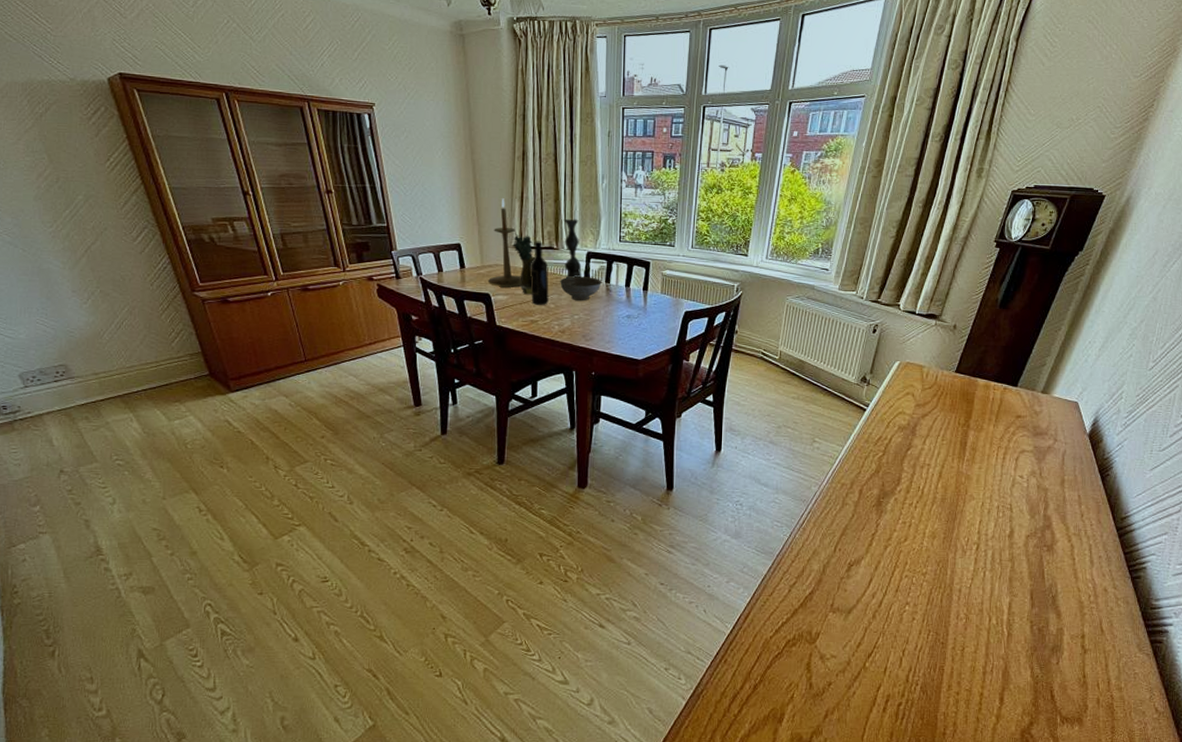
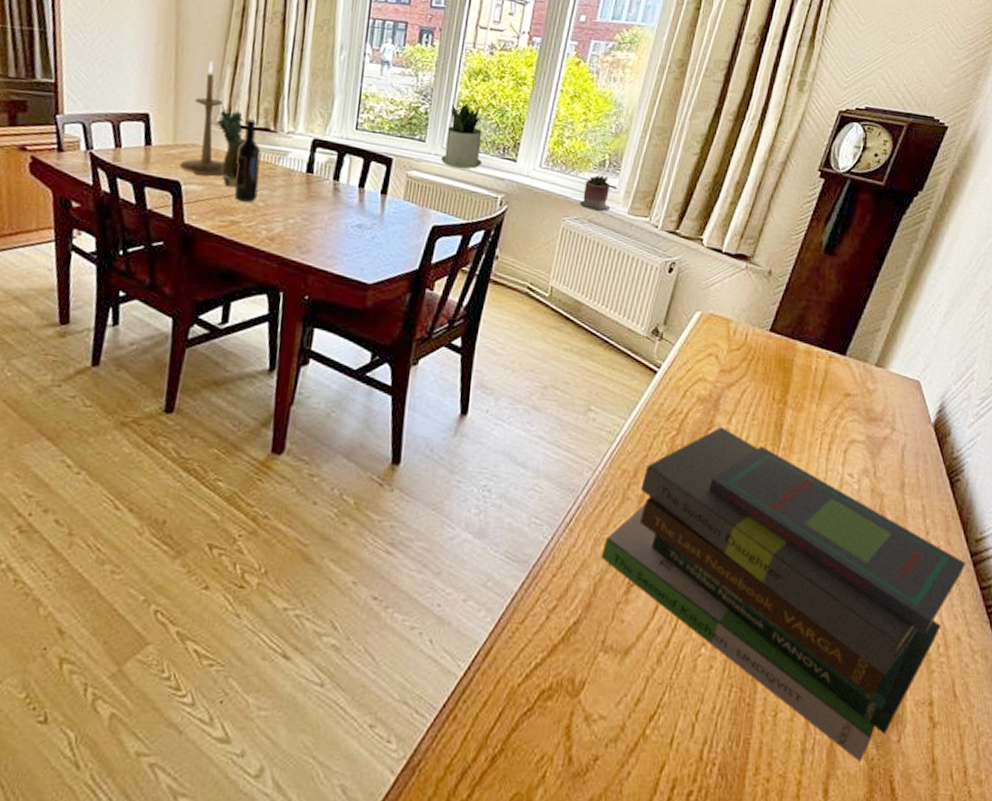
decorative bowl: present [560,276,602,301] -> none [274,168,329,202]
candlestick: present [563,218,582,279] -> none [281,94,306,171]
planter: none [688,212,721,266] -> present [441,102,483,169]
succulent planter: none [800,260,824,290] -> present [580,174,610,212]
books: none [827,447,1114,679] -> present [601,426,967,762]

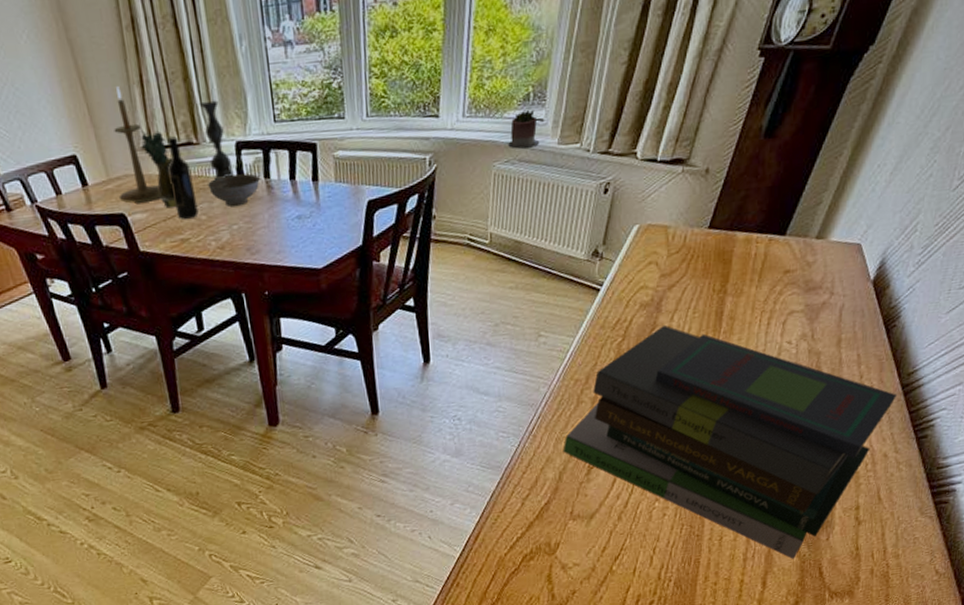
decorative bowl: none [274,168,329,202] -> present [208,173,260,207]
candlestick: none [281,94,306,171] -> present [199,100,234,180]
planter: present [441,102,483,169] -> none [363,65,405,138]

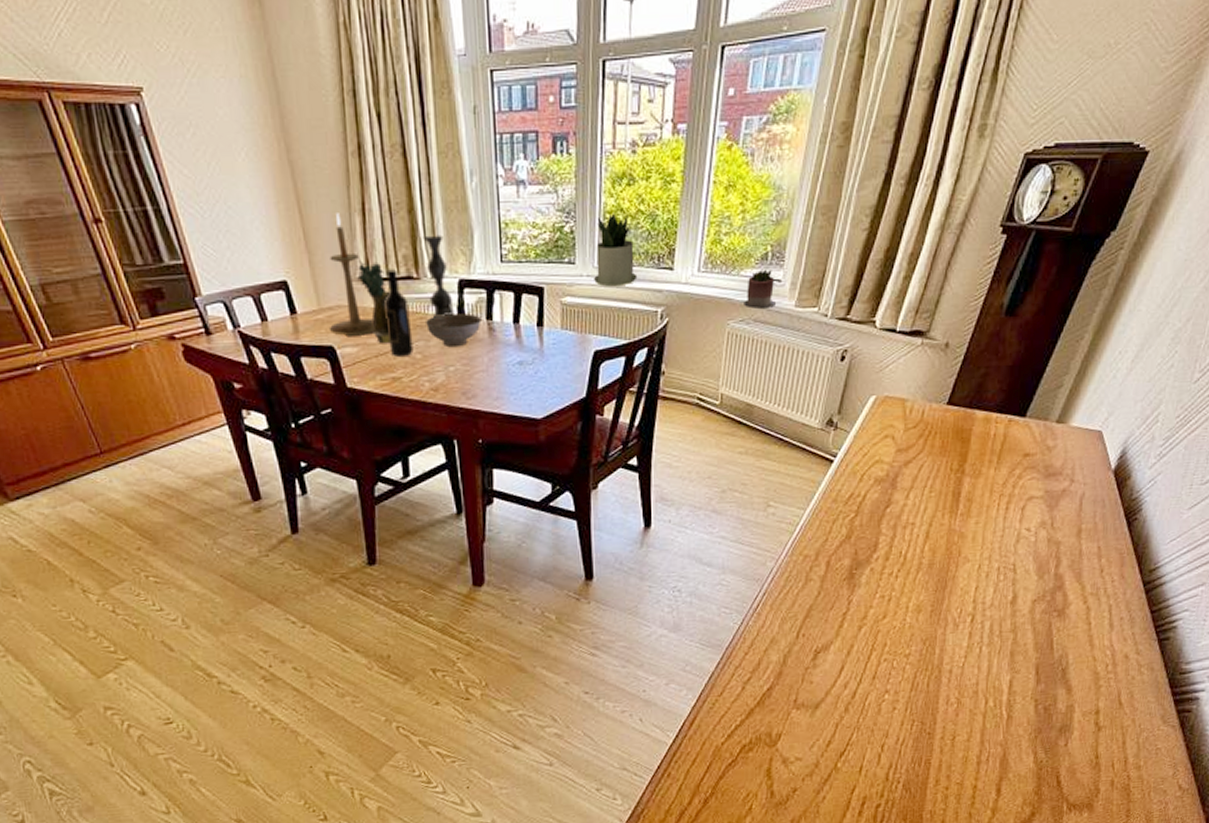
planter: none [363,65,405,138] -> present [594,213,638,287]
books: present [563,324,898,559] -> none [788,502,1139,765]

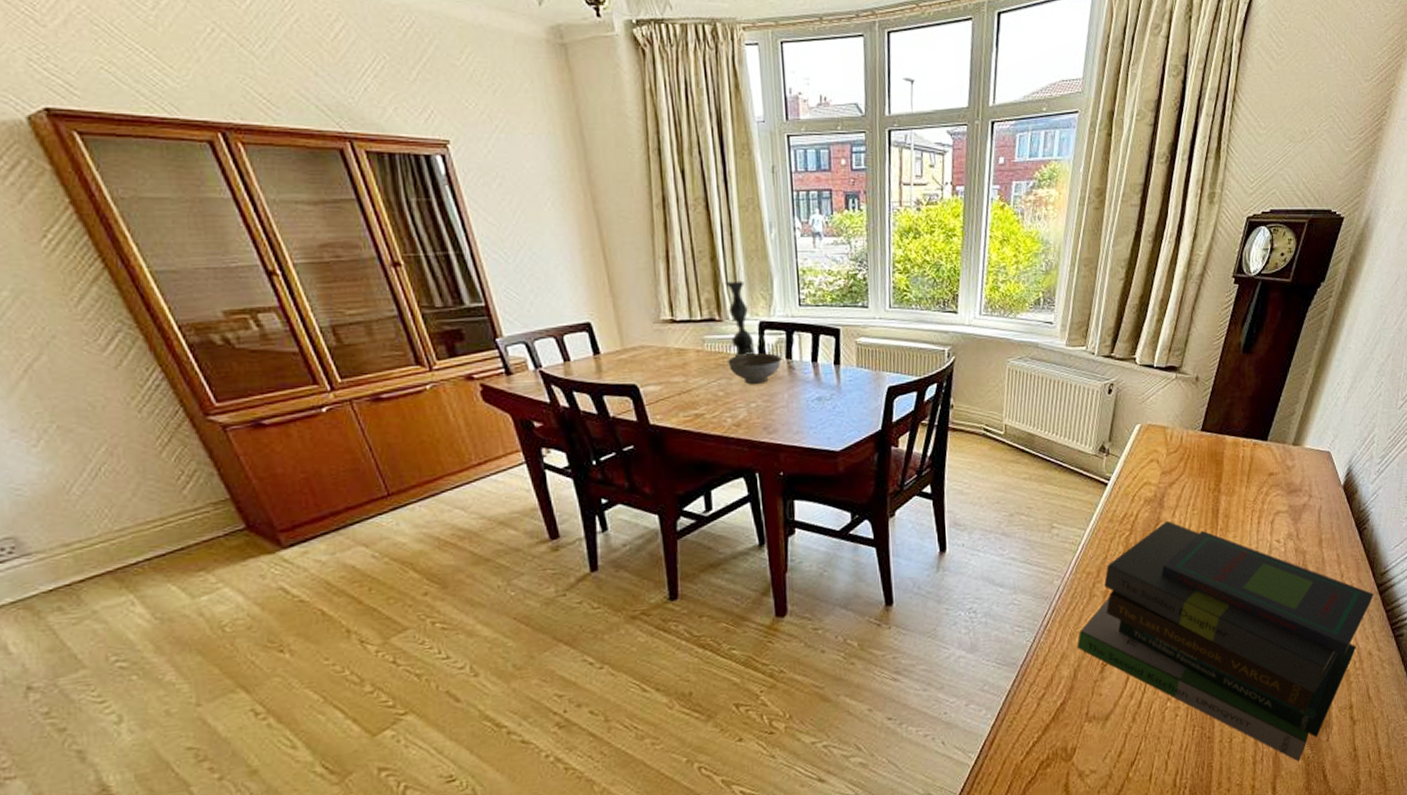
candlestick: present [328,213,374,336] -> none [632,260,677,375]
vase: present [357,260,391,344] -> none [661,304,694,382]
wine bottle: present [383,269,414,356] -> none [686,312,716,394]
planter: present [594,213,638,287] -> none [886,262,926,329]
succulent planter: present [744,269,775,310] -> none [1021,312,1049,349]
books: none [788,502,1139,765] -> present [1077,520,1375,762]

